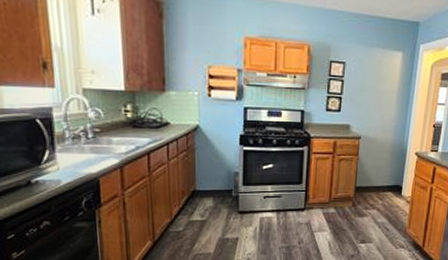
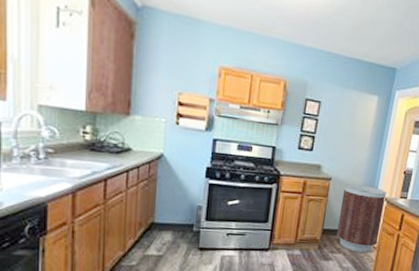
trash can: none [369,141,416,207] -> present [336,184,386,252]

